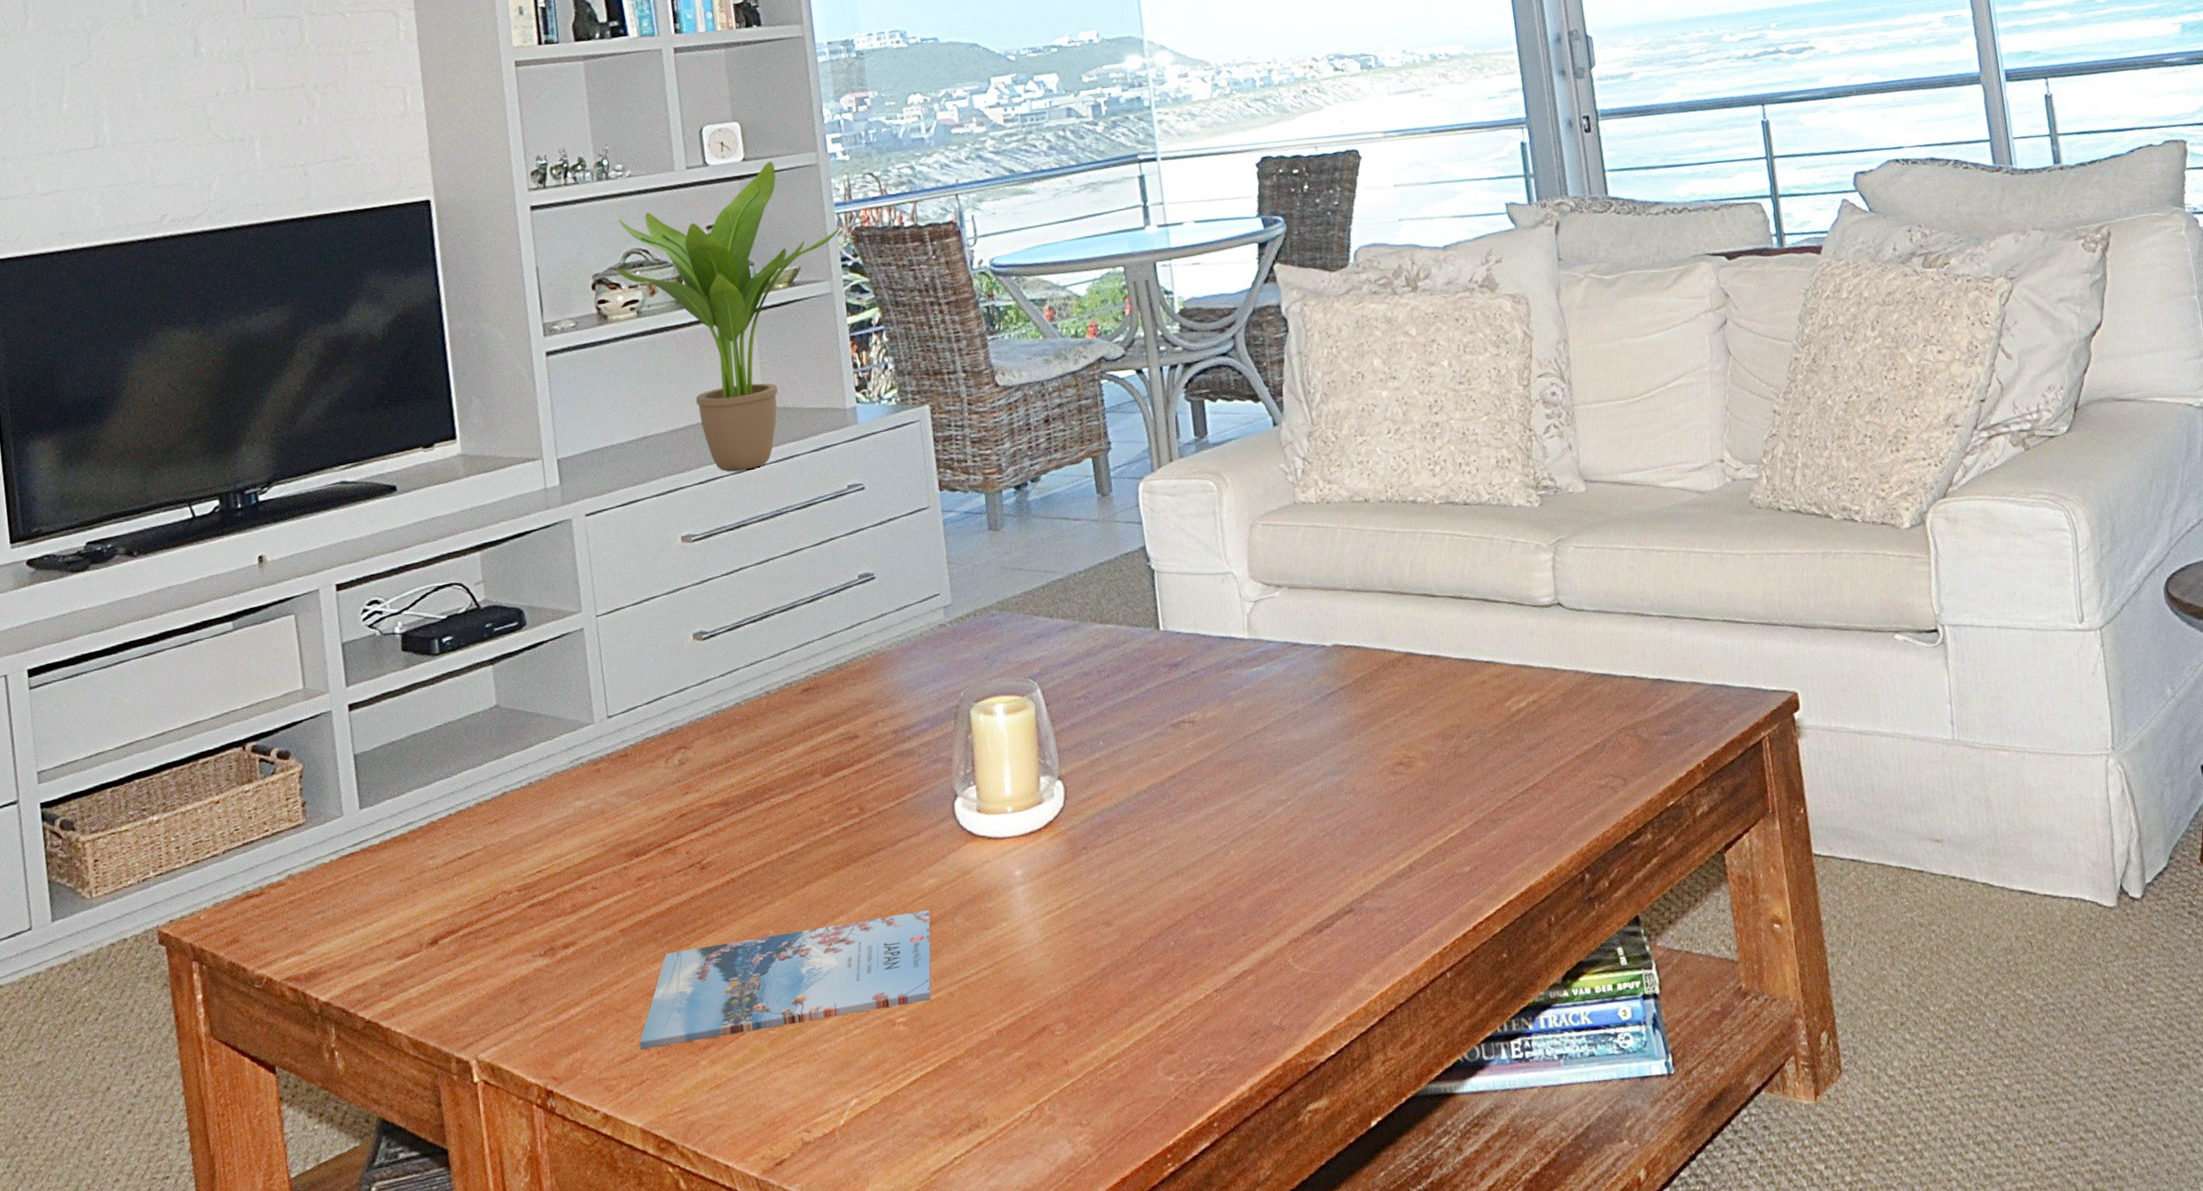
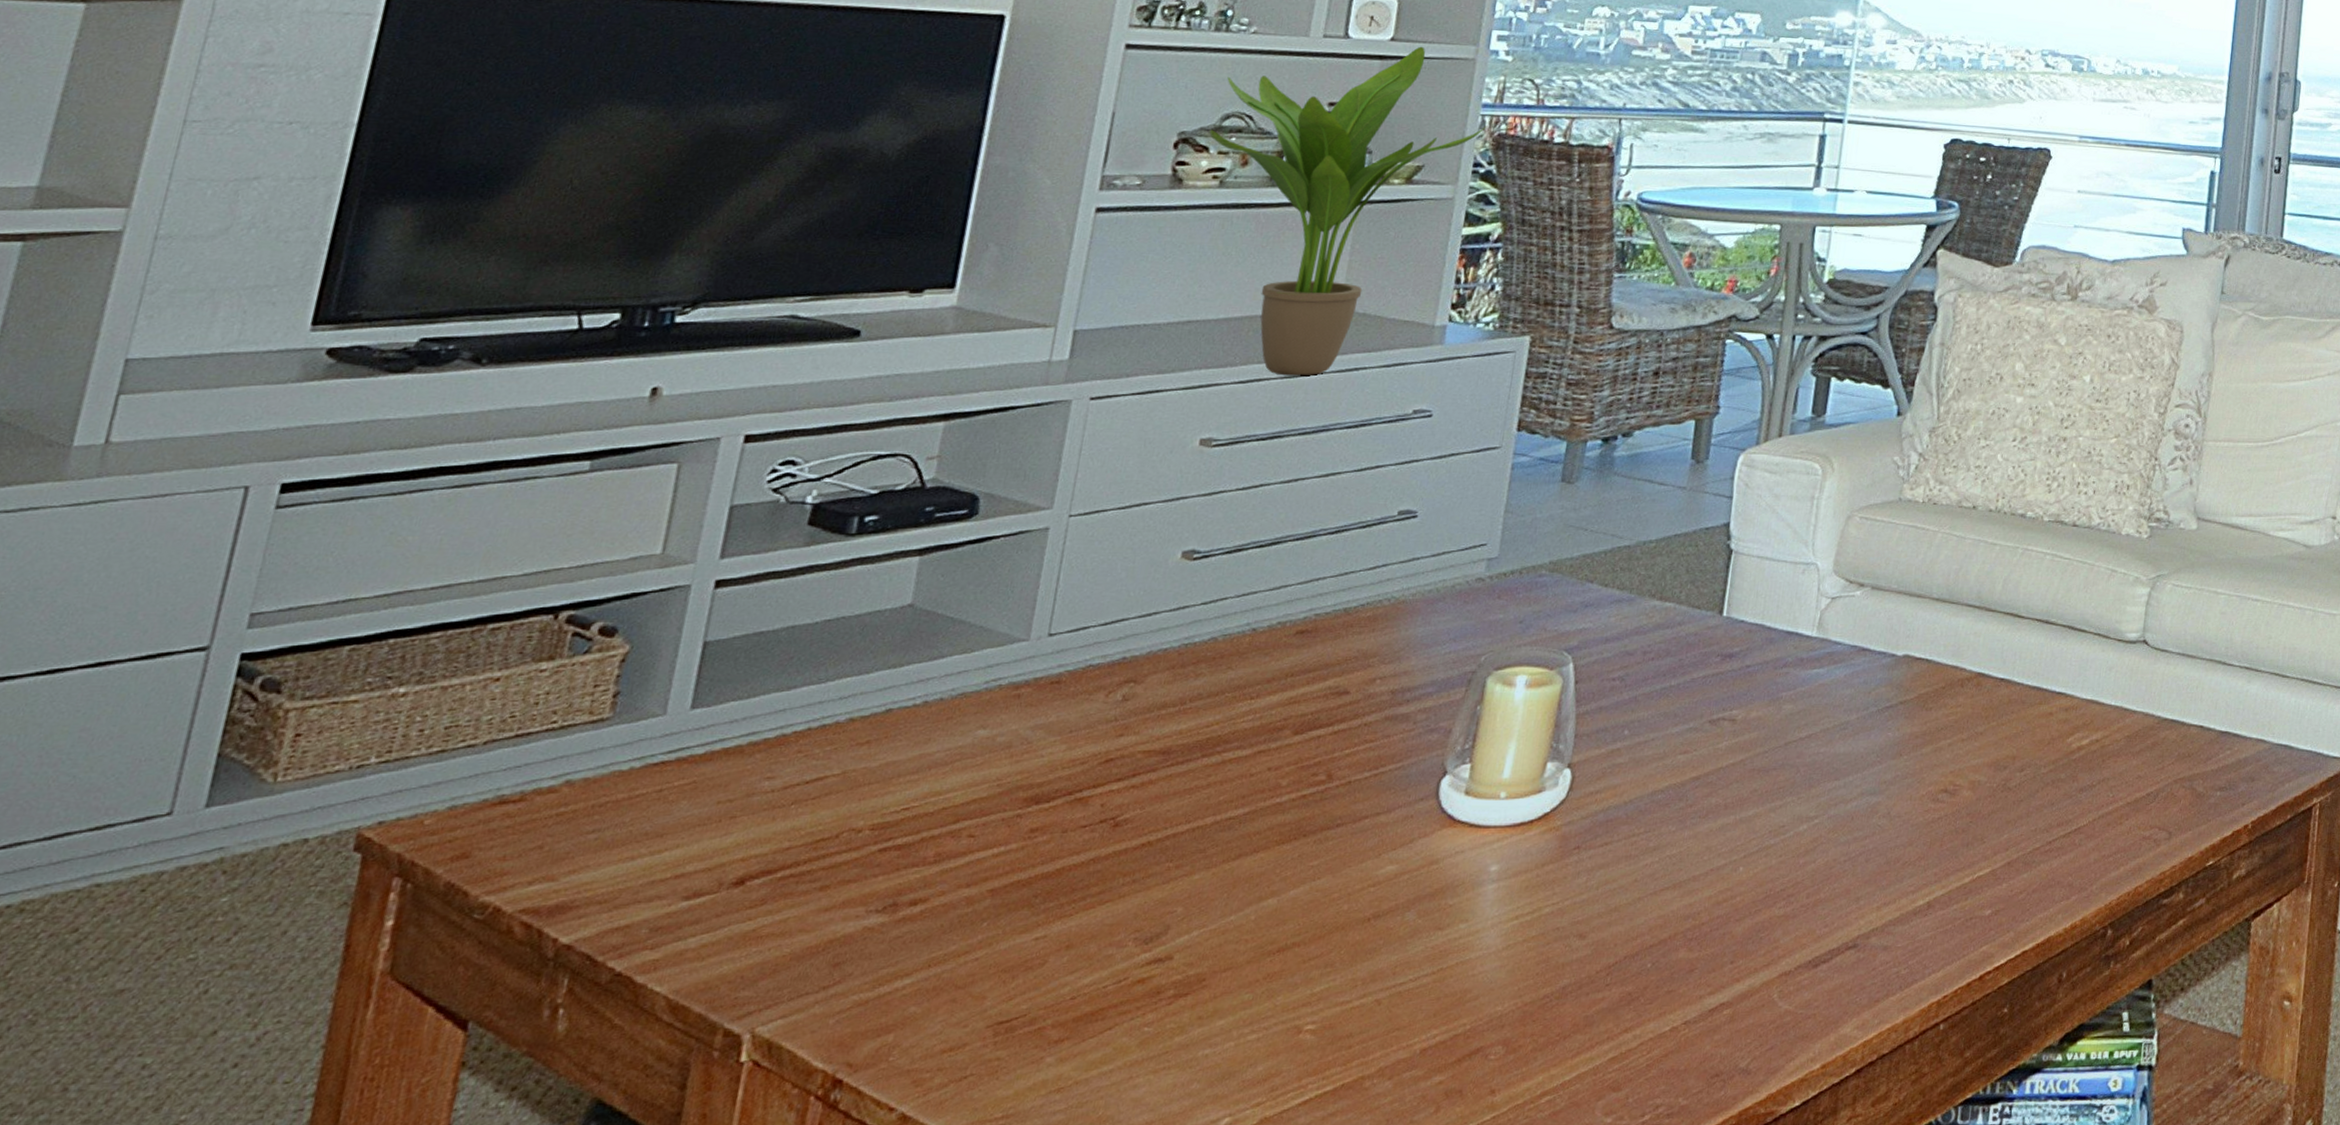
magazine: present [639,910,931,1050] -> none [972,901,1378,1038]

